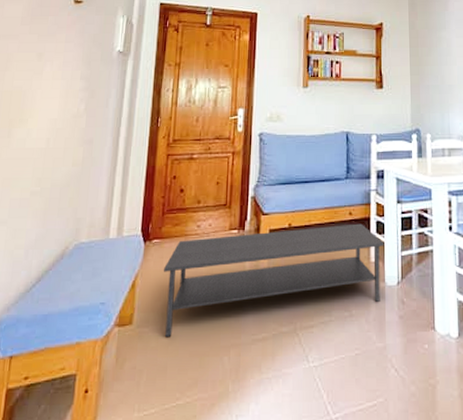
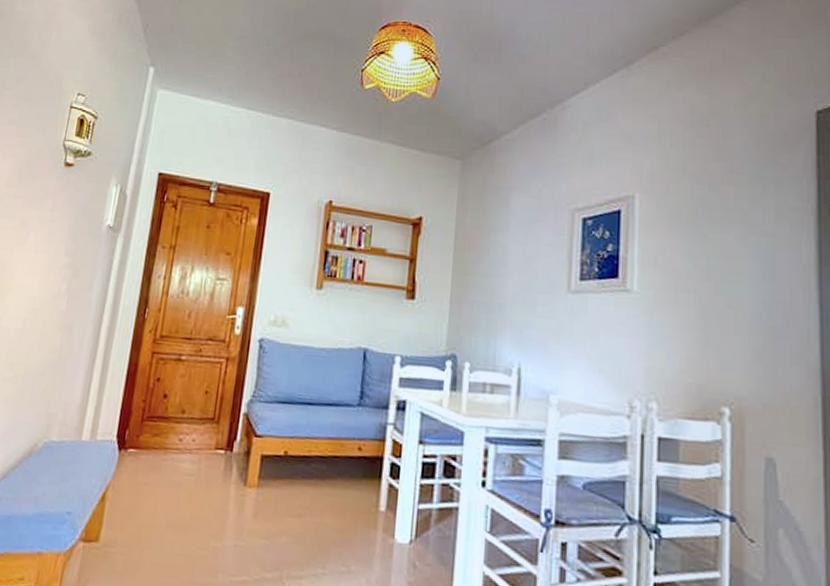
coffee table: present [164,223,385,338] -> none [133,453,398,563]

